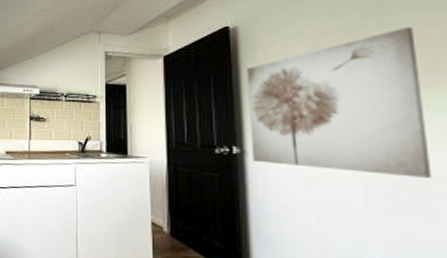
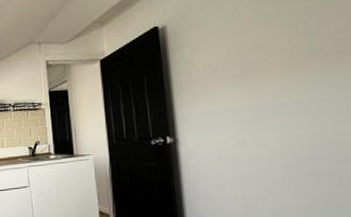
wall art: present [247,26,432,178] -> none [176,11,338,149]

